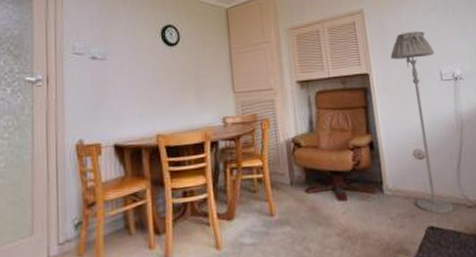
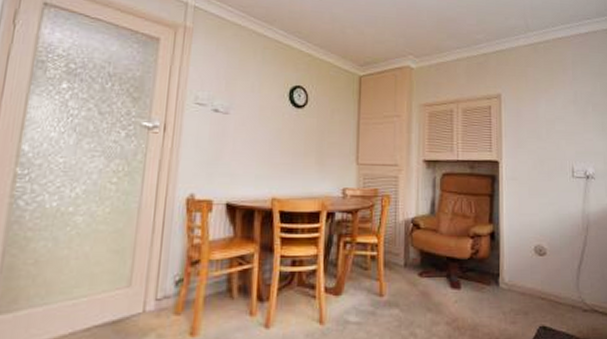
floor lamp: present [390,31,454,213] -> none [523,123,569,314]

